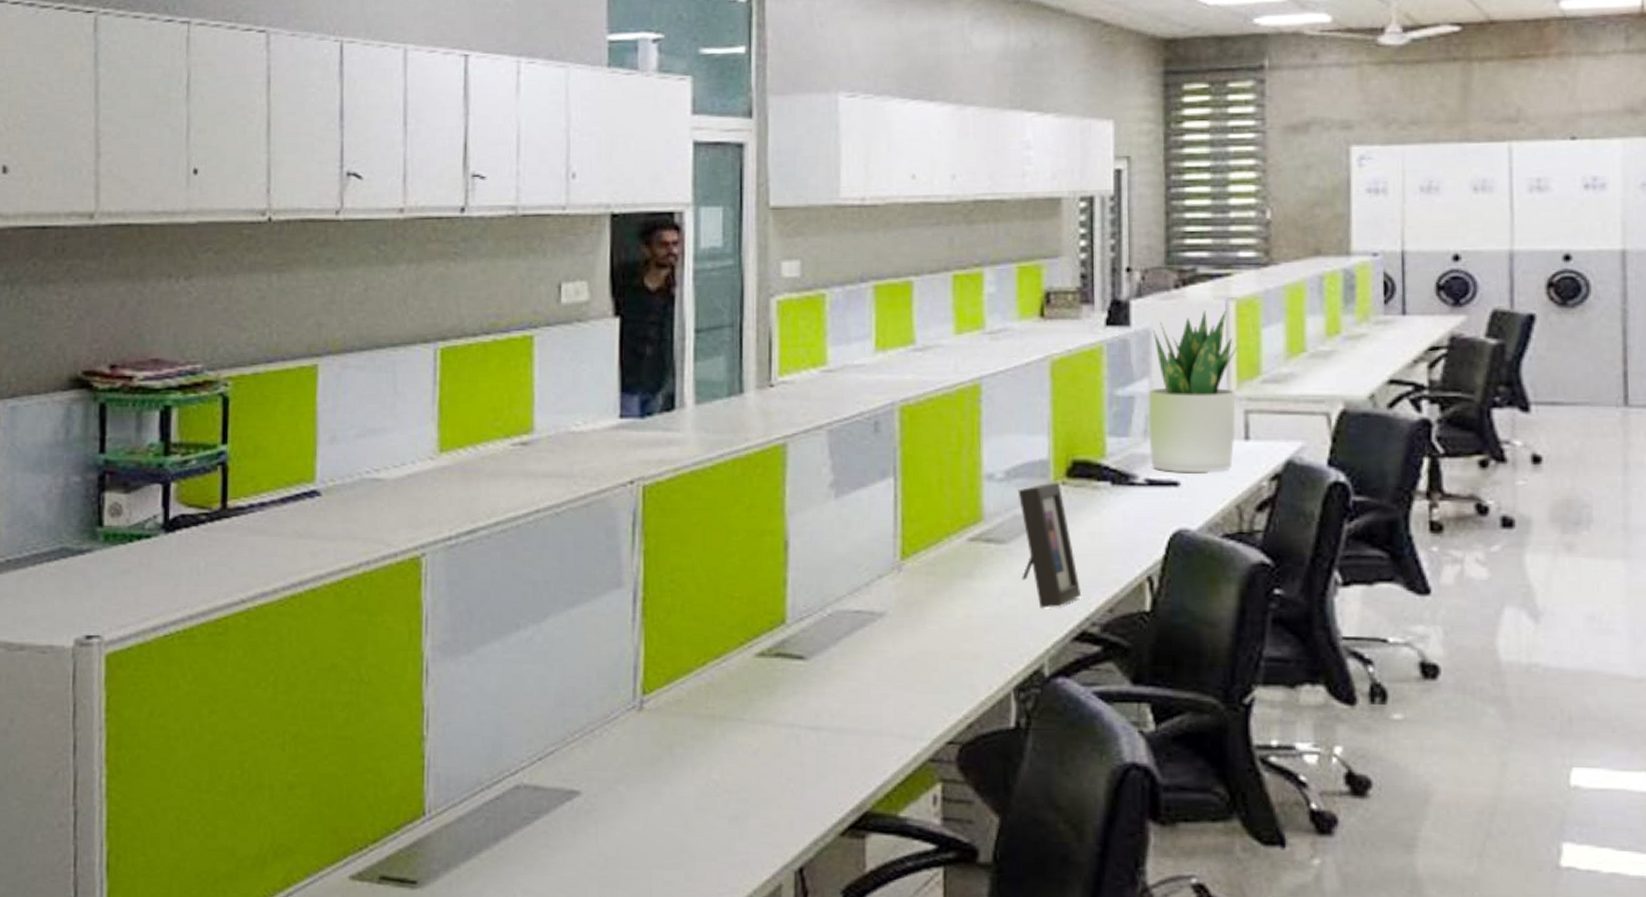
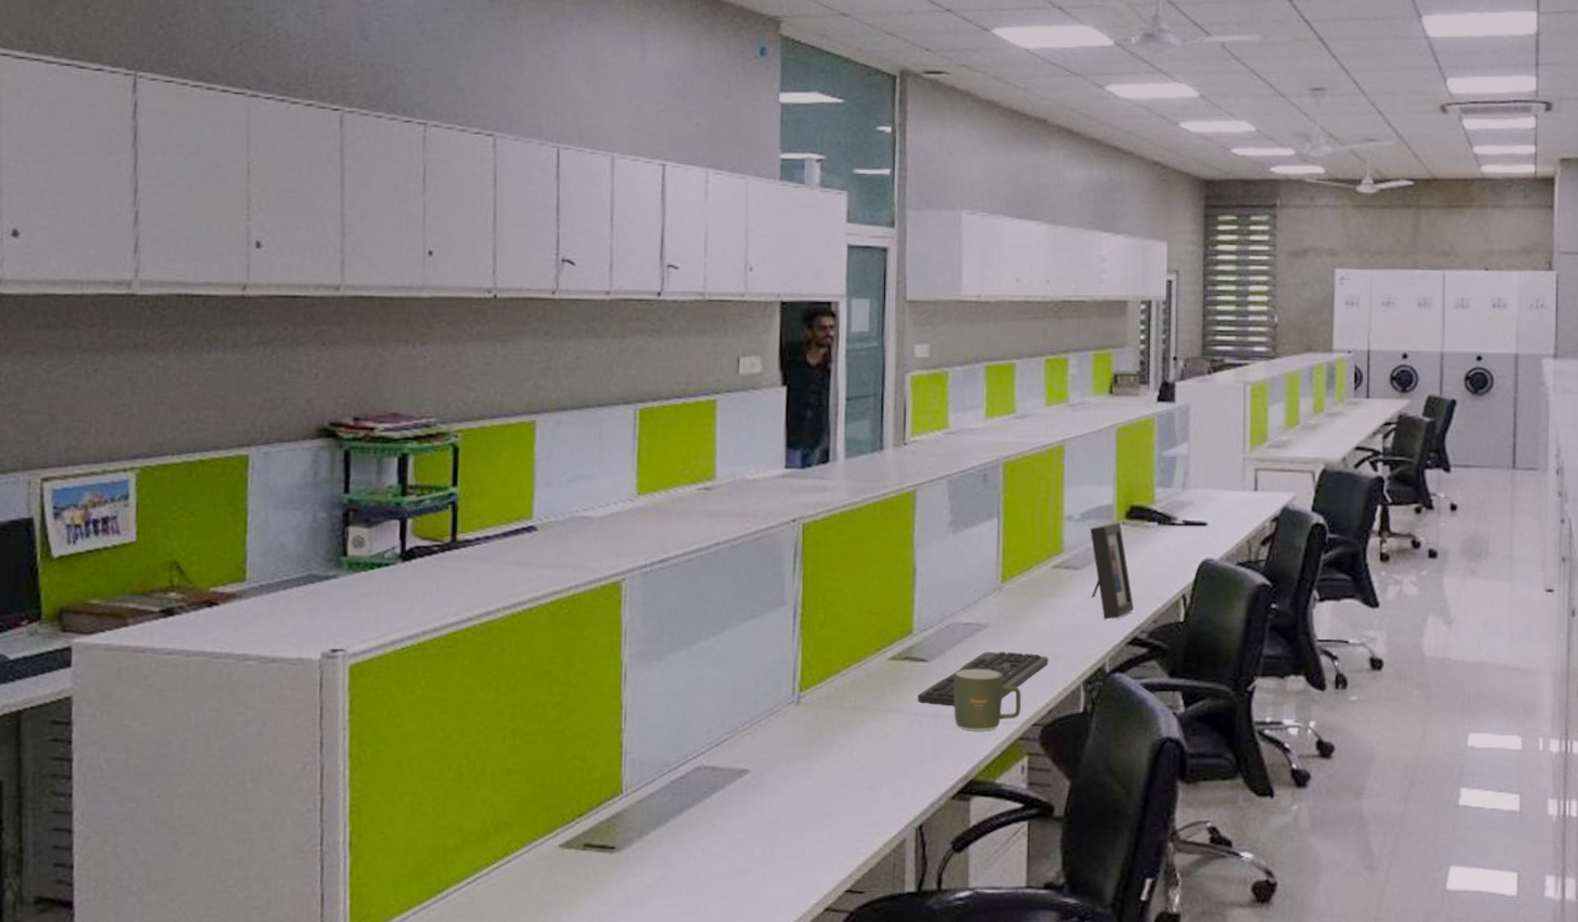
computer keyboard: none [794,647,967,715] -> present [918,651,1049,705]
mug: none [839,668,931,750] -> present [953,668,1021,732]
planter: present [1148,310,1238,473] -> none [1186,391,1252,516]

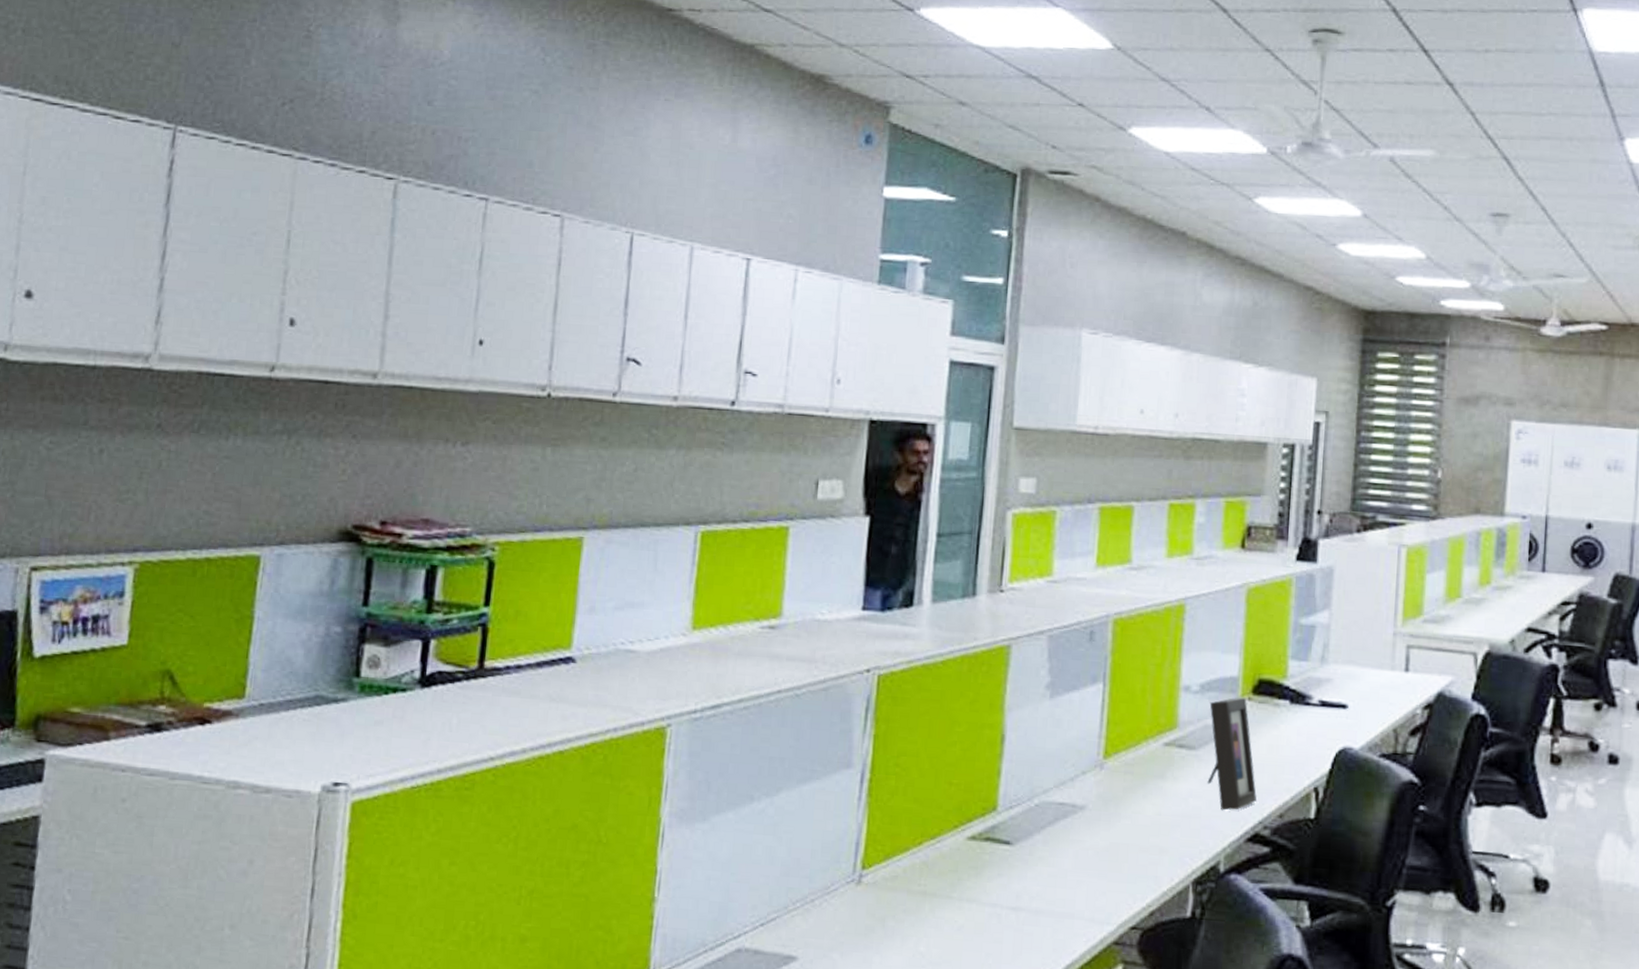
computer keyboard: present [918,651,1049,705] -> none [998,837,1154,898]
mug: present [953,668,1021,732] -> none [1039,856,1119,932]

